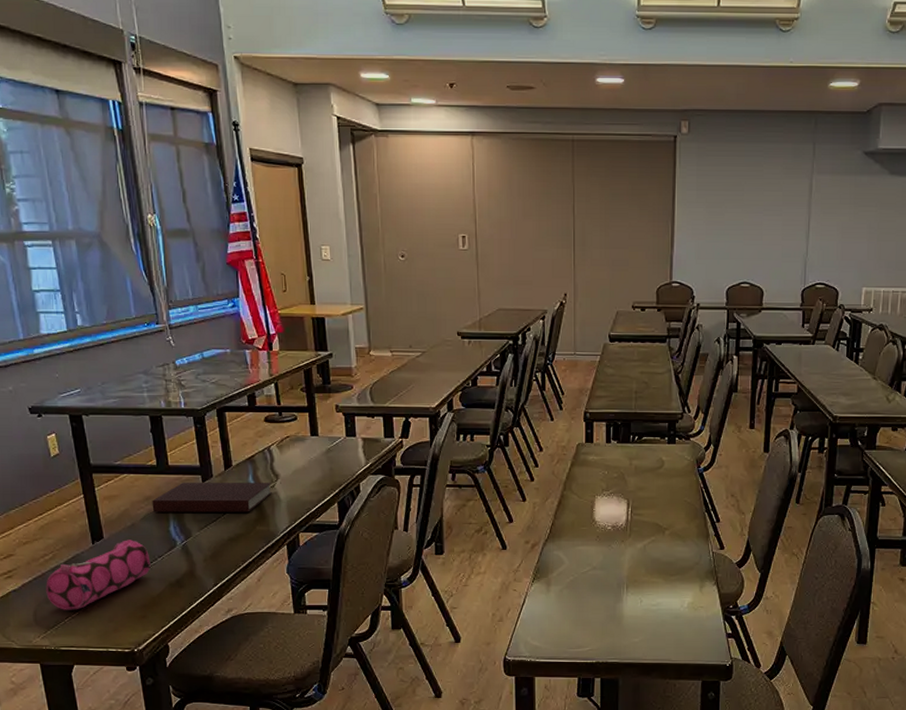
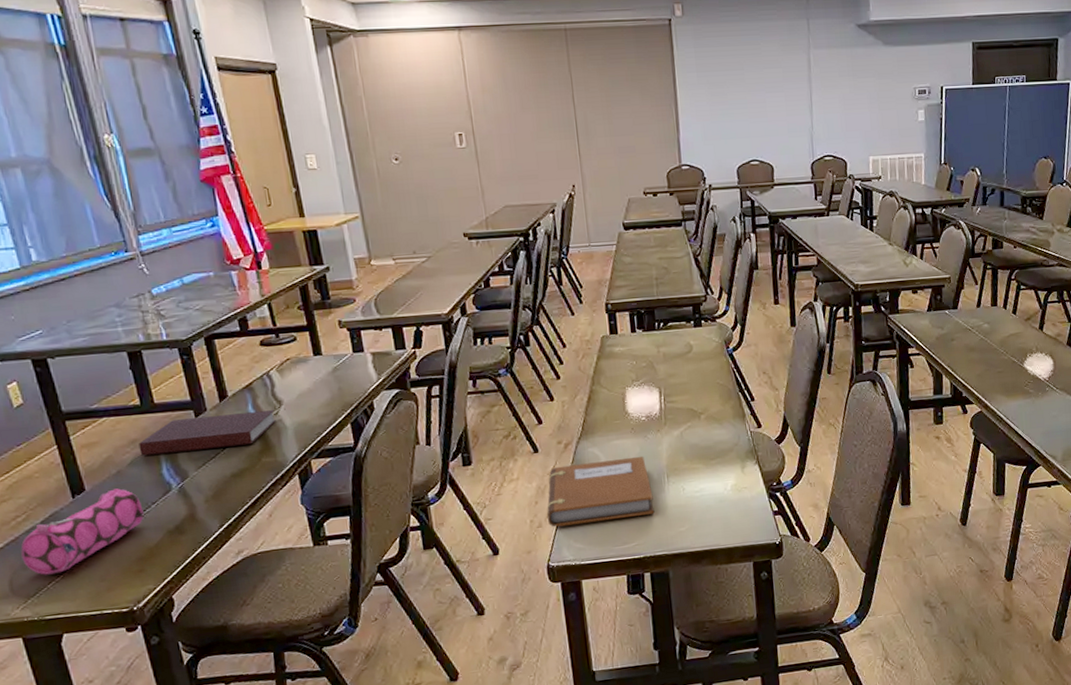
notebook: none [508,564,611,623] -> present [546,456,655,527]

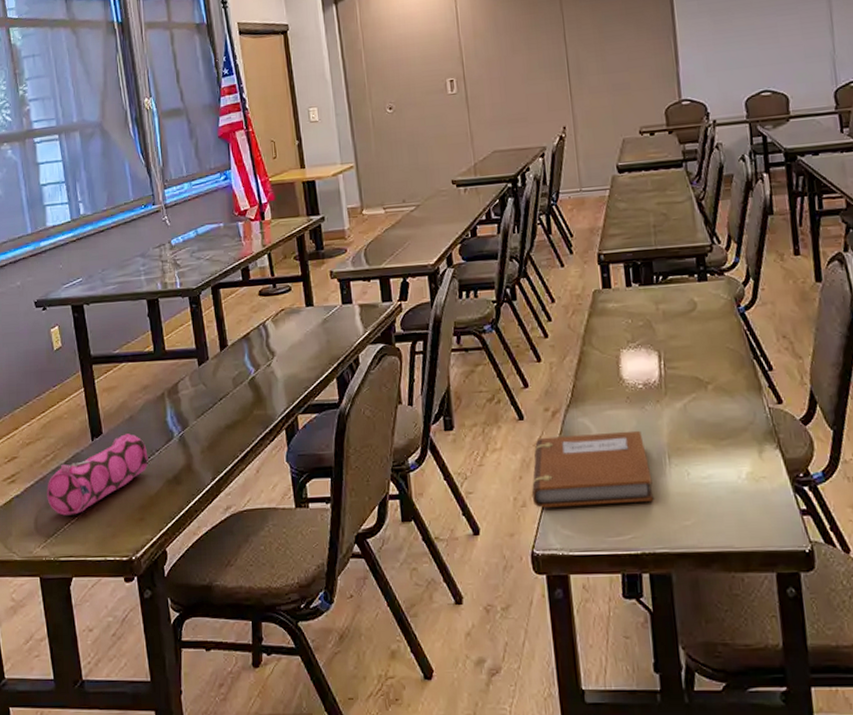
notebook: present [138,410,276,456] -> none [149,361,269,402]

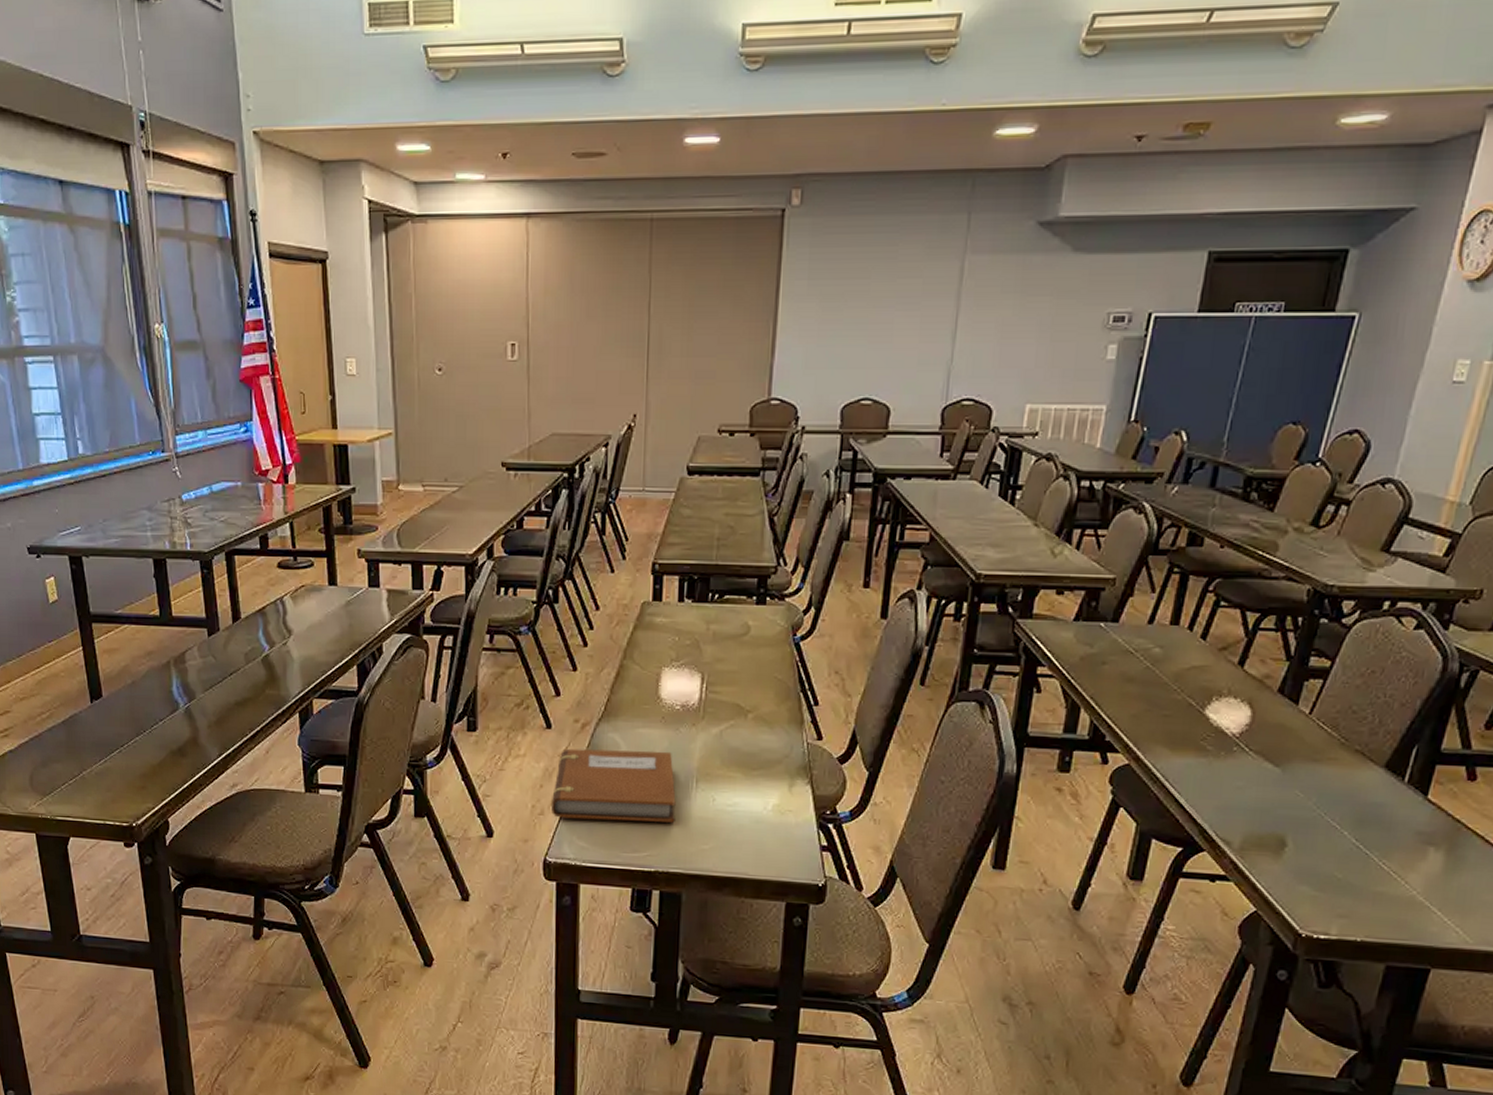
pencil case: present [47,434,148,516] -> none [42,699,151,776]

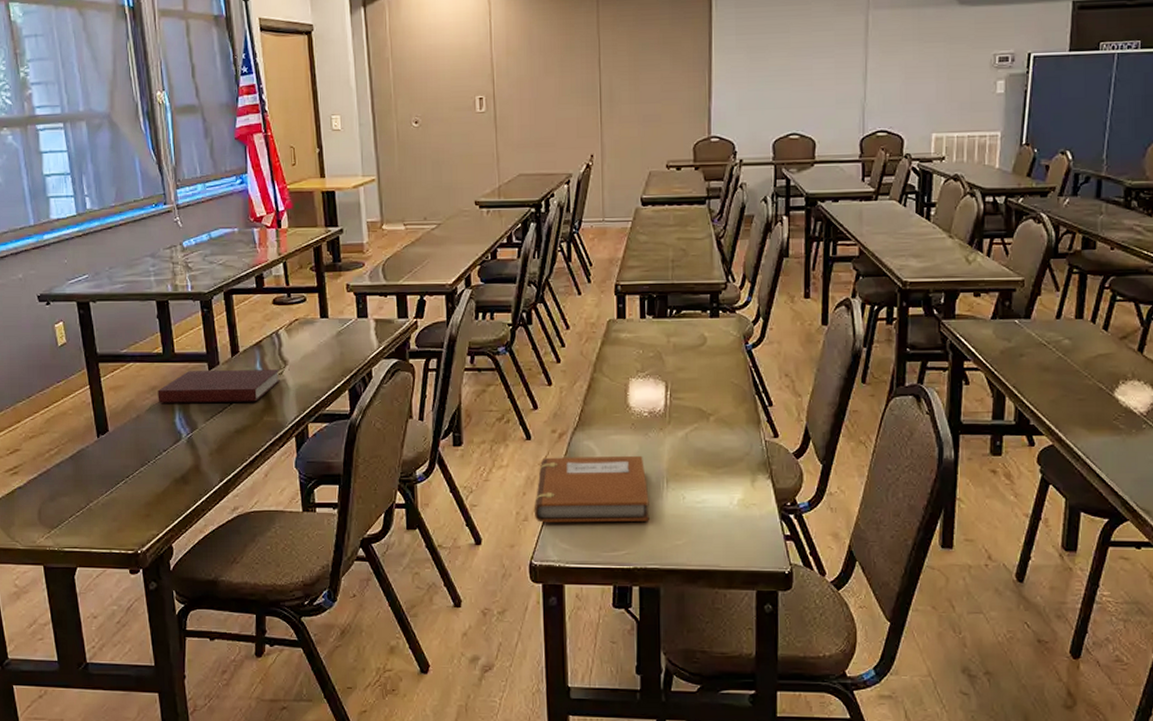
notebook: none [154,636,284,673] -> present [157,369,280,403]

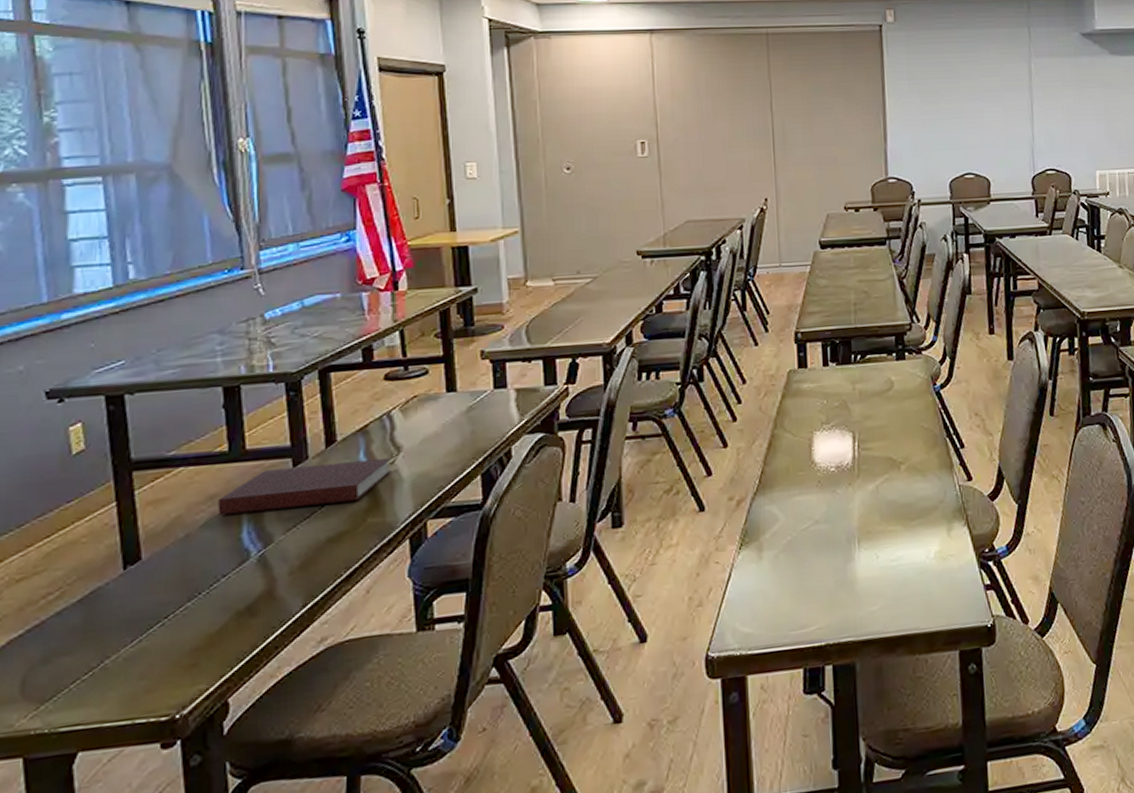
notebook: present [533,455,650,523] -> none [709,515,841,606]

